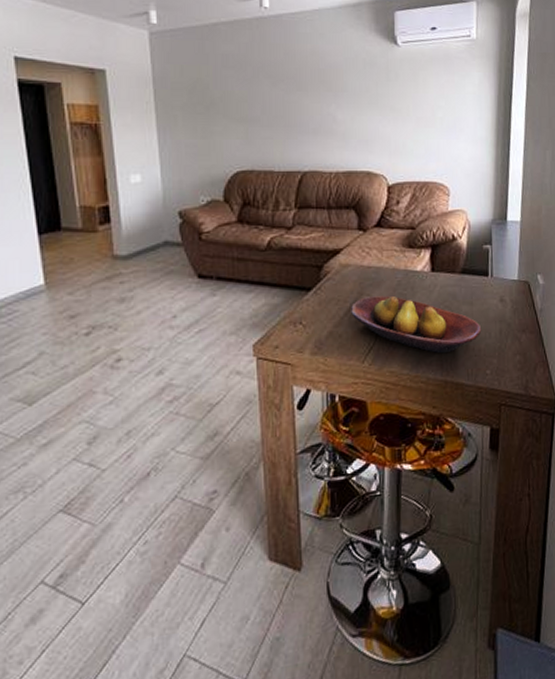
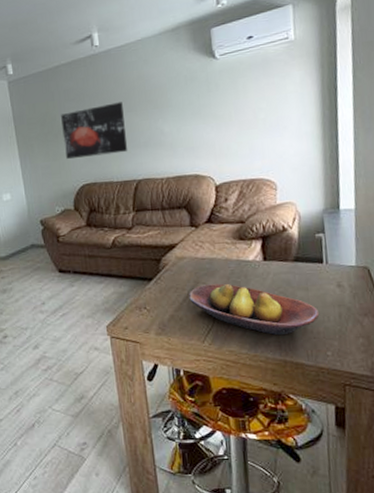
wall art: none [216,78,295,138] -> present [61,102,128,159]

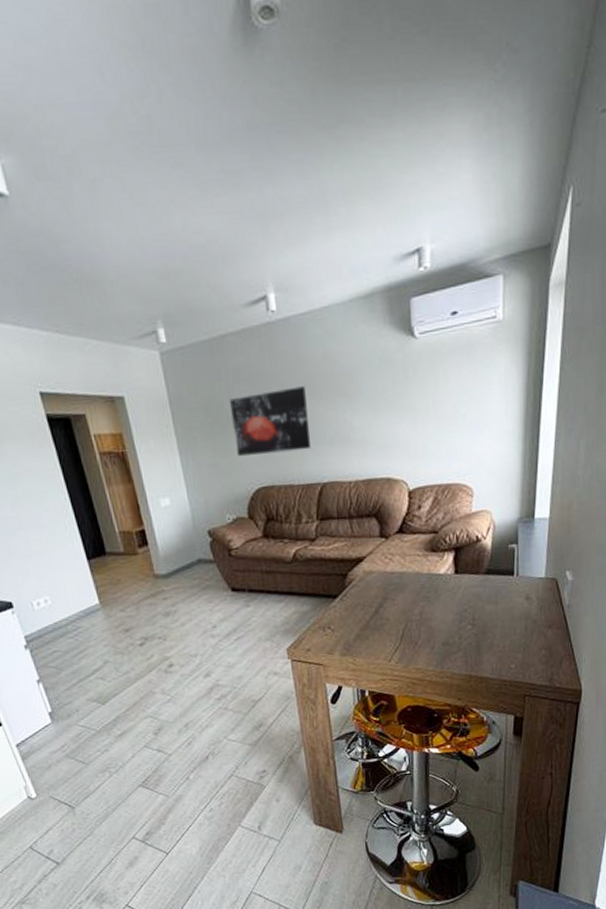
fruit bowl: present [189,283,320,336] -> none [376,599,507,651]

